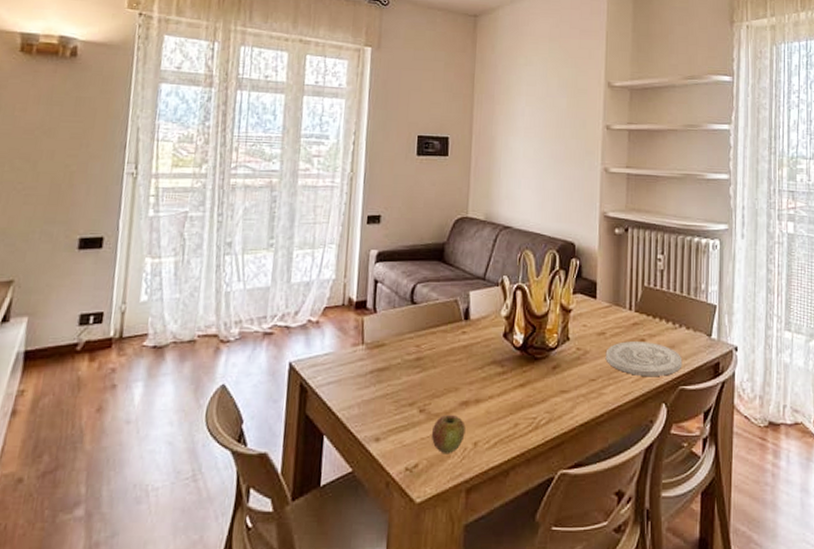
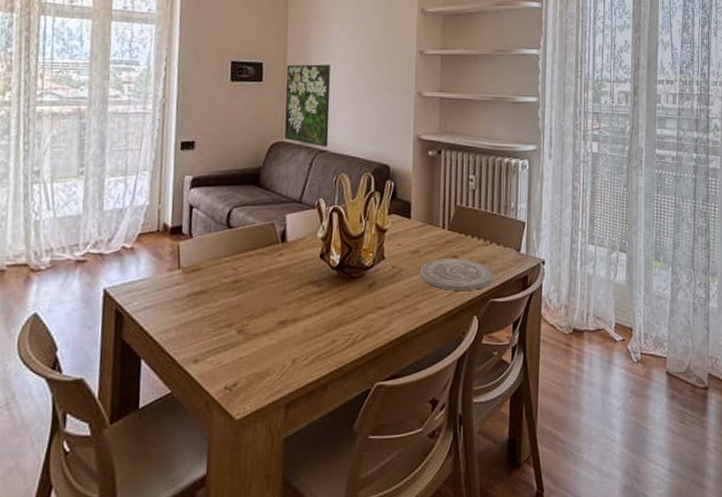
apple: present [431,414,466,454] -> none [249,333,284,372]
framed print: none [469,139,516,223] -> present [284,64,330,147]

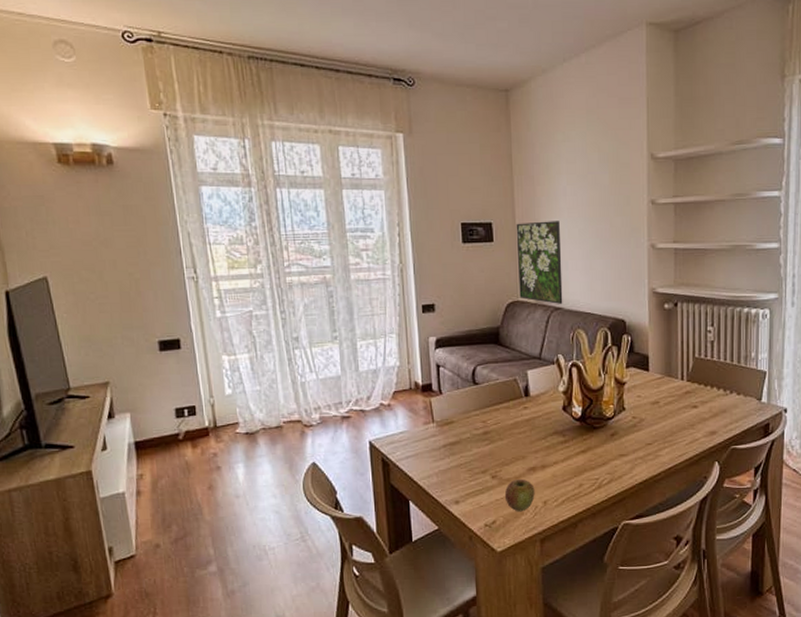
apple: none [249,333,284,372] -> present [504,478,535,512]
plate: present [419,258,493,292] -> none [660,408,734,439]

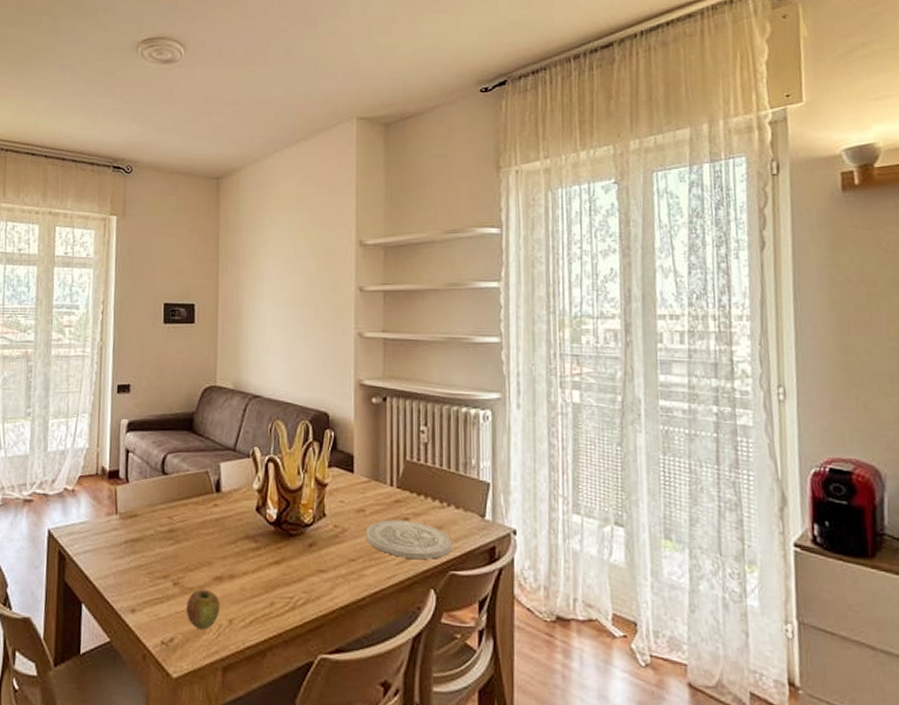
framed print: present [516,221,563,304] -> none [217,304,264,392]
plate: none [660,408,734,439] -> present [365,520,452,560]

